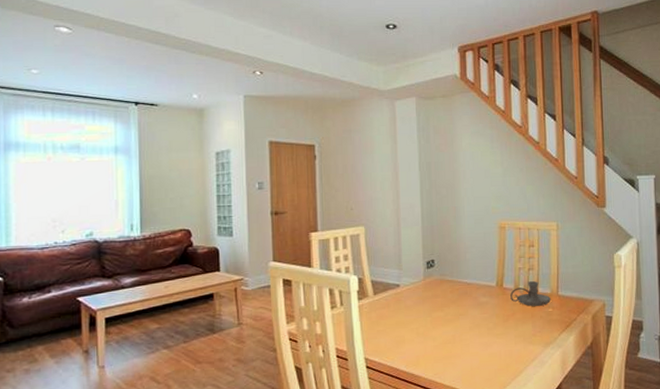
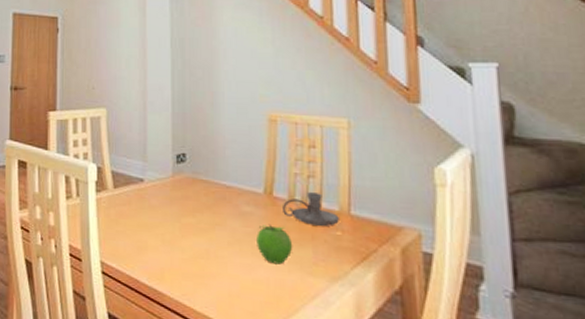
fruit: none [491,309,518,340] -> present [257,224,293,265]

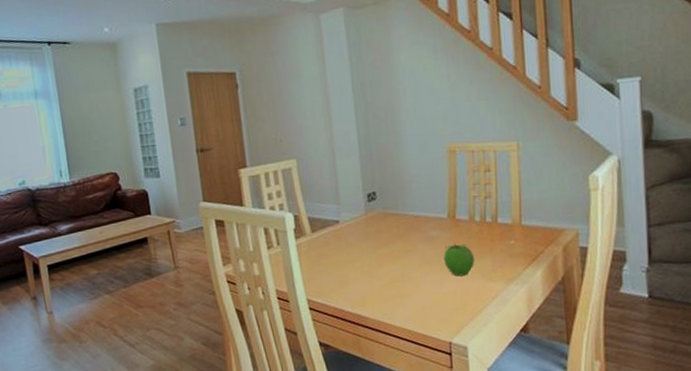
candle holder: present [283,192,339,226] -> none [465,210,512,239]

